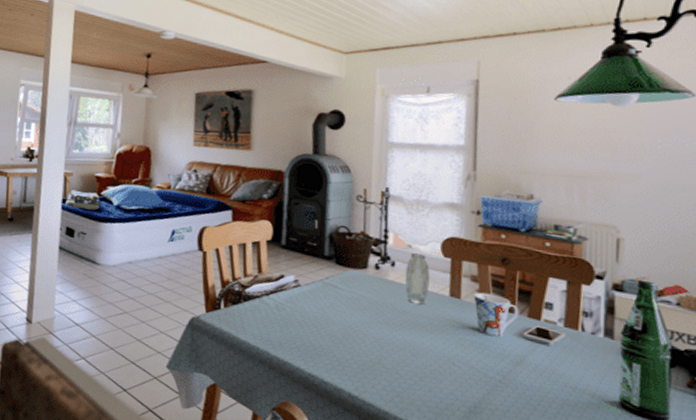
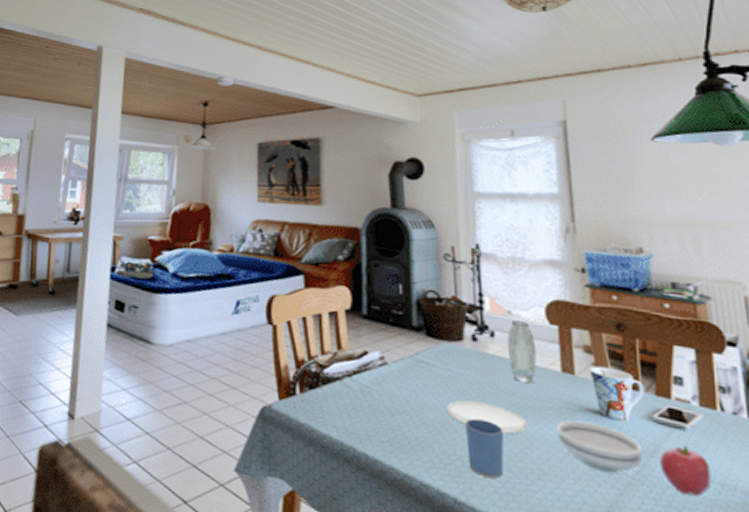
plate: none [349,316,416,346] -> present [447,400,528,435]
mug: none [362,331,395,379] -> present [465,418,503,479]
bowl: none [439,335,511,377] -> present [556,420,643,472]
fruit: none [523,358,566,397] -> present [660,446,712,496]

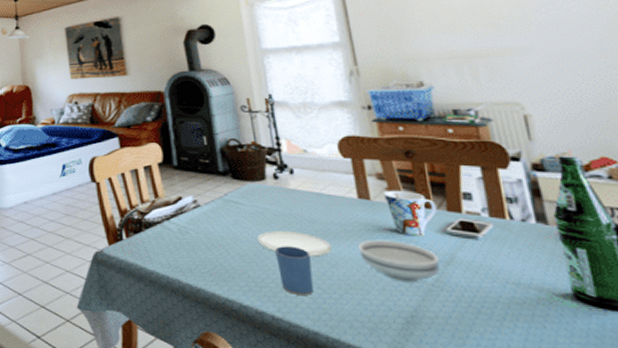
vase: present [507,320,536,383] -> none [305,158,335,211]
fruit: present [660,446,712,496] -> none [456,253,507,296]

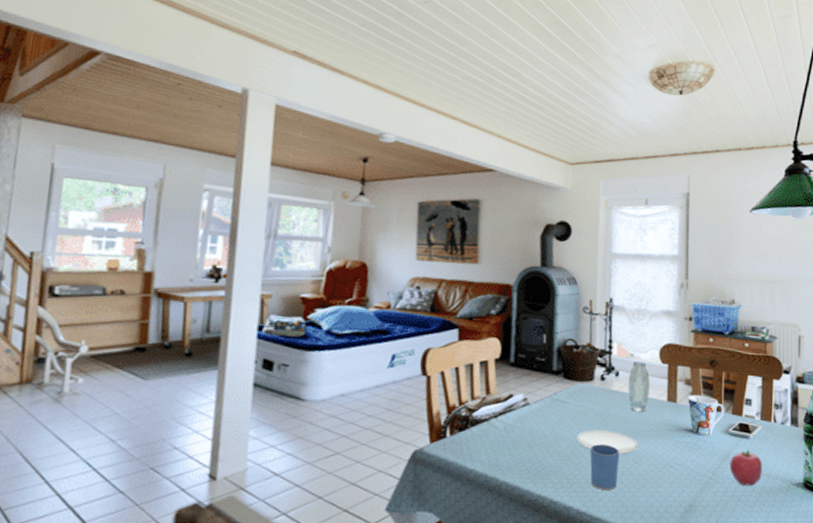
vase: none [305,158,335,211] -> present [627,362,650,412]
bowl: present [357,239,441,281] -> none [659,438,719,475]
fruit: none [456,253,507,296] -> present [729,450,763,486]

